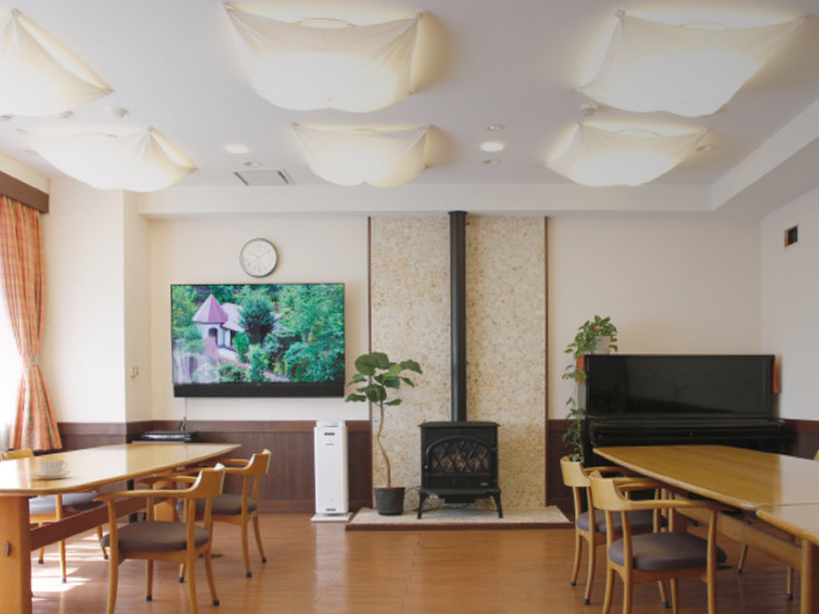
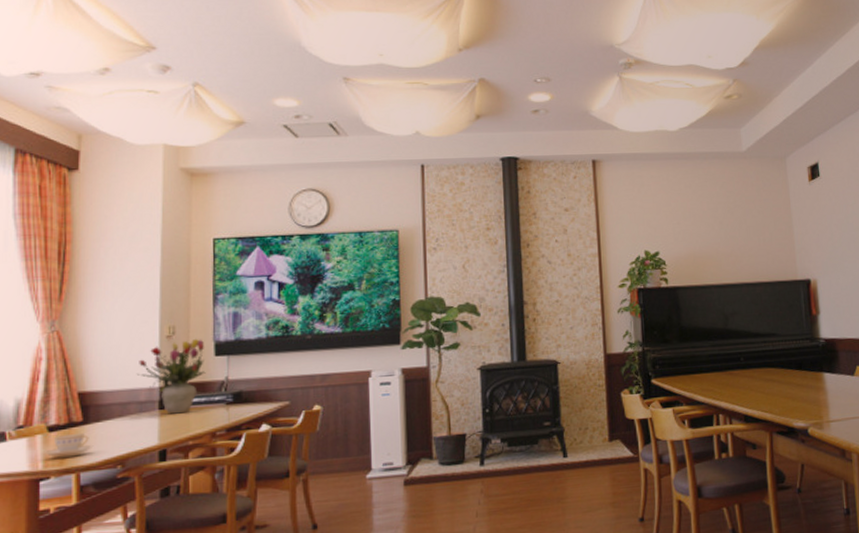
flower arrangement: none [106,379,166,448] -> present [136,338,206,414]

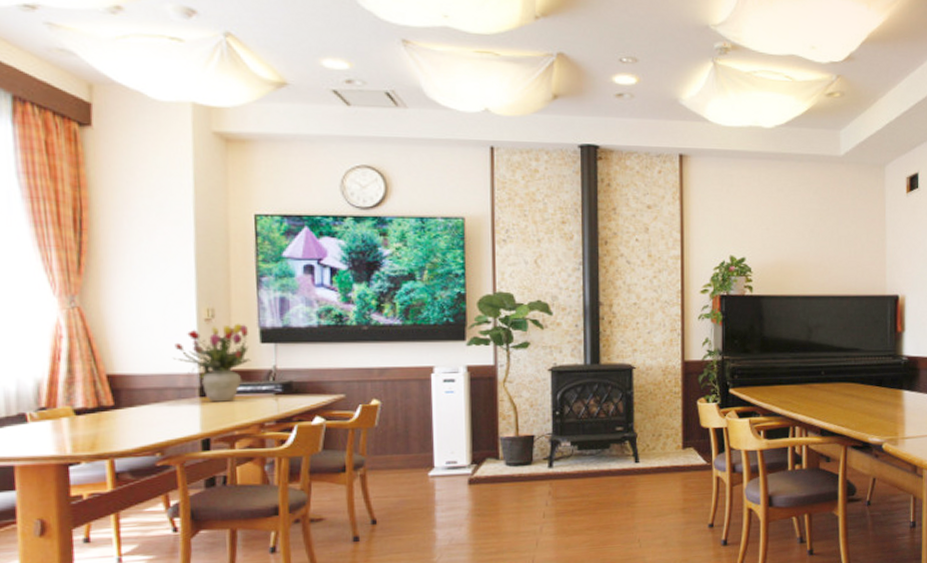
teacup: present [44,433,94,458] -> none [72,418,128,443]

